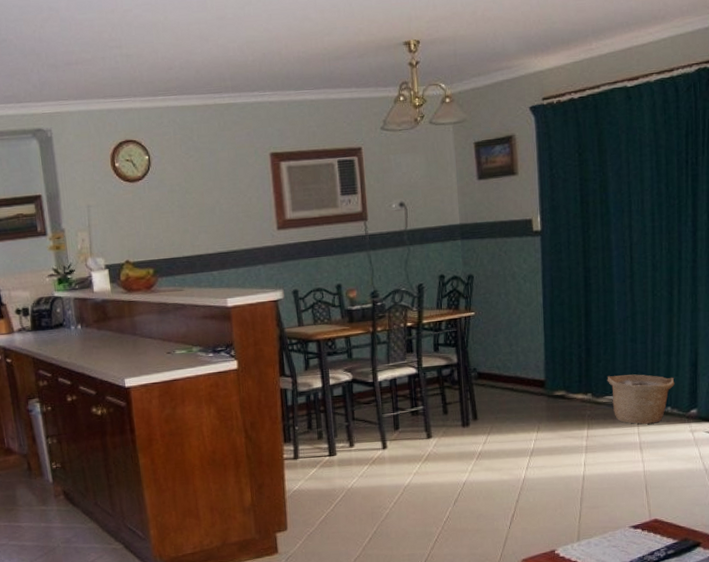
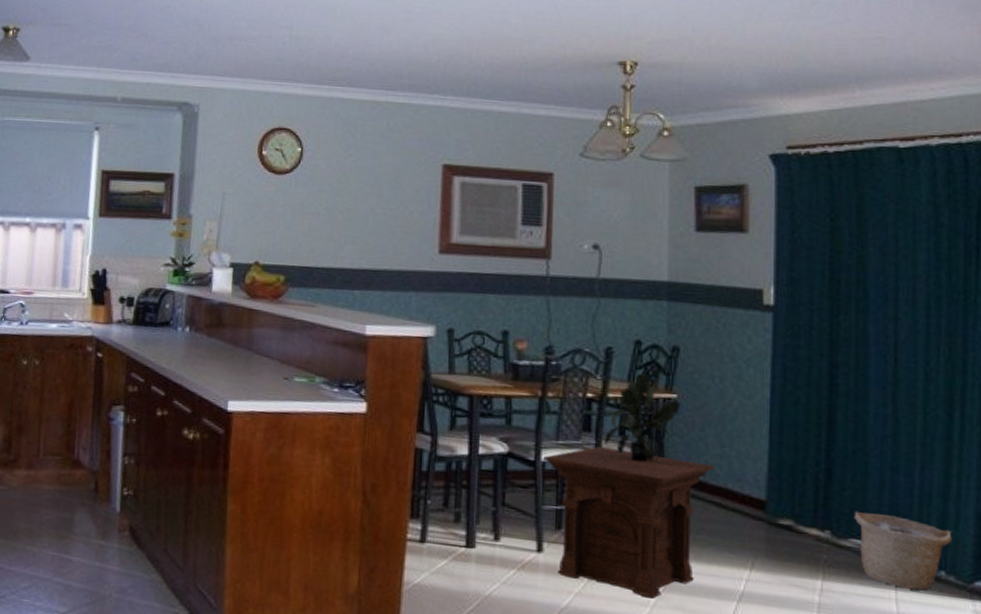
side table: none [379,361,507,466] -> present [543,445,715,599]
potted plant: none [424,298,478,368] -> present [604,372,680,462]

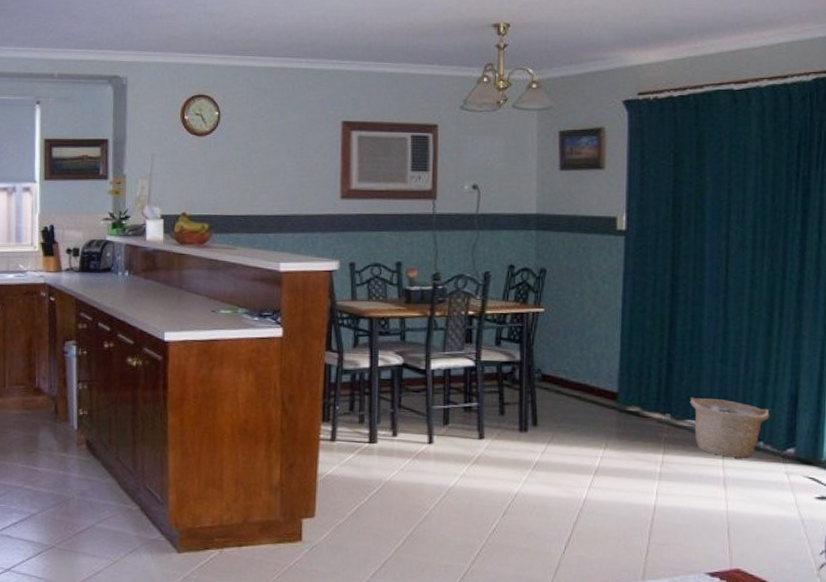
side table: present [543,445,715,599] -> none [433,354,576,476]
potted plant: present [604,372,680,462] -> none [483,291,547,366]

